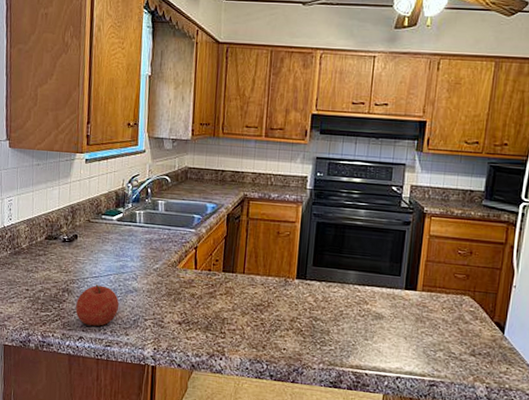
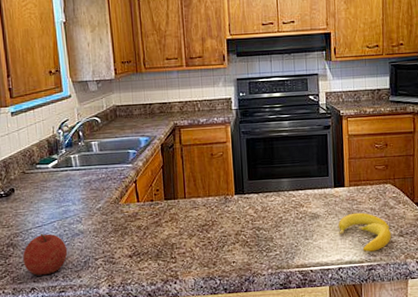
banana: none [403,320,462,367] -> present [338,212,391,252]

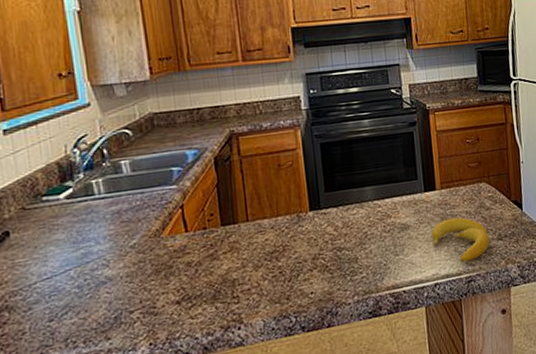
fruit: present [23,233,68,275] -> none [24,286,91,345]

